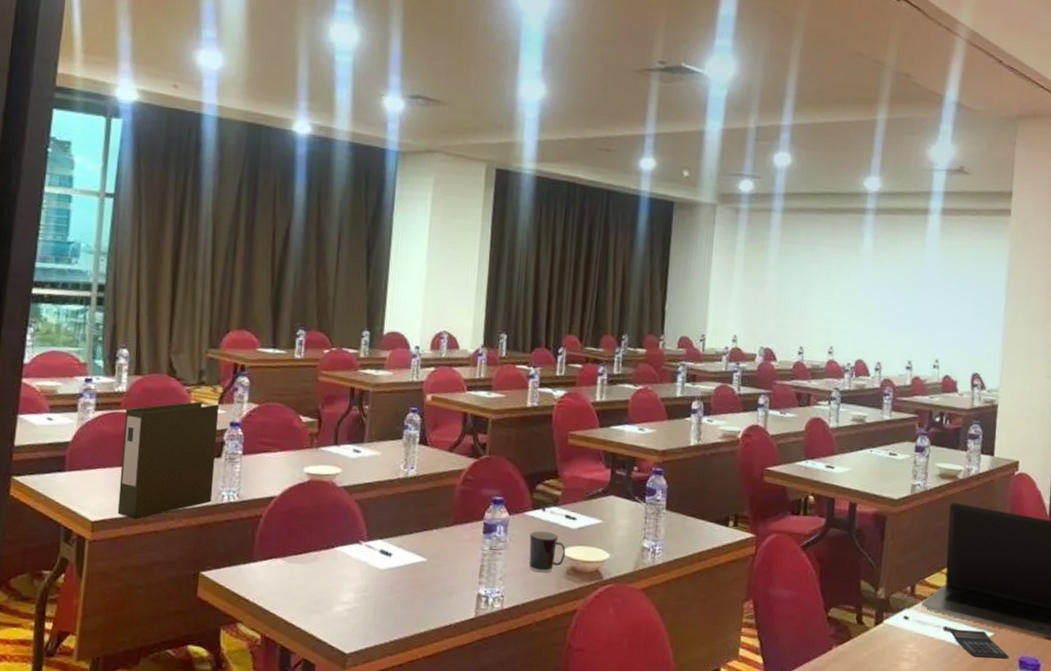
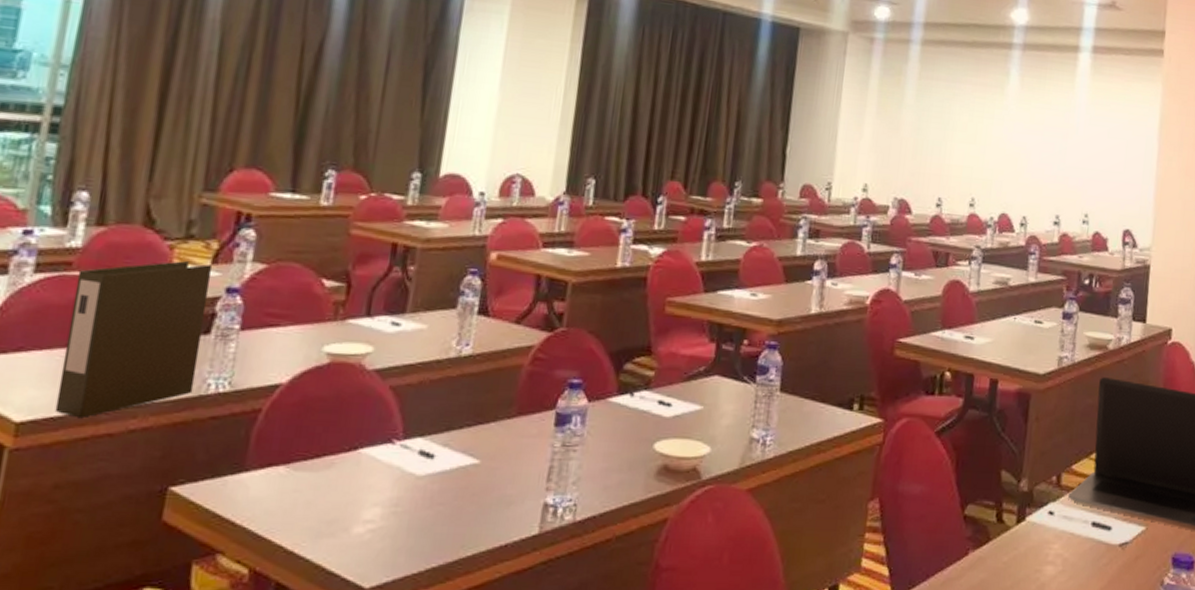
mug: present [528,531,566,573] -> none [610,422,658,474]
calculator: present [949,629,1009,659] -> none [1098,524,1161,557]

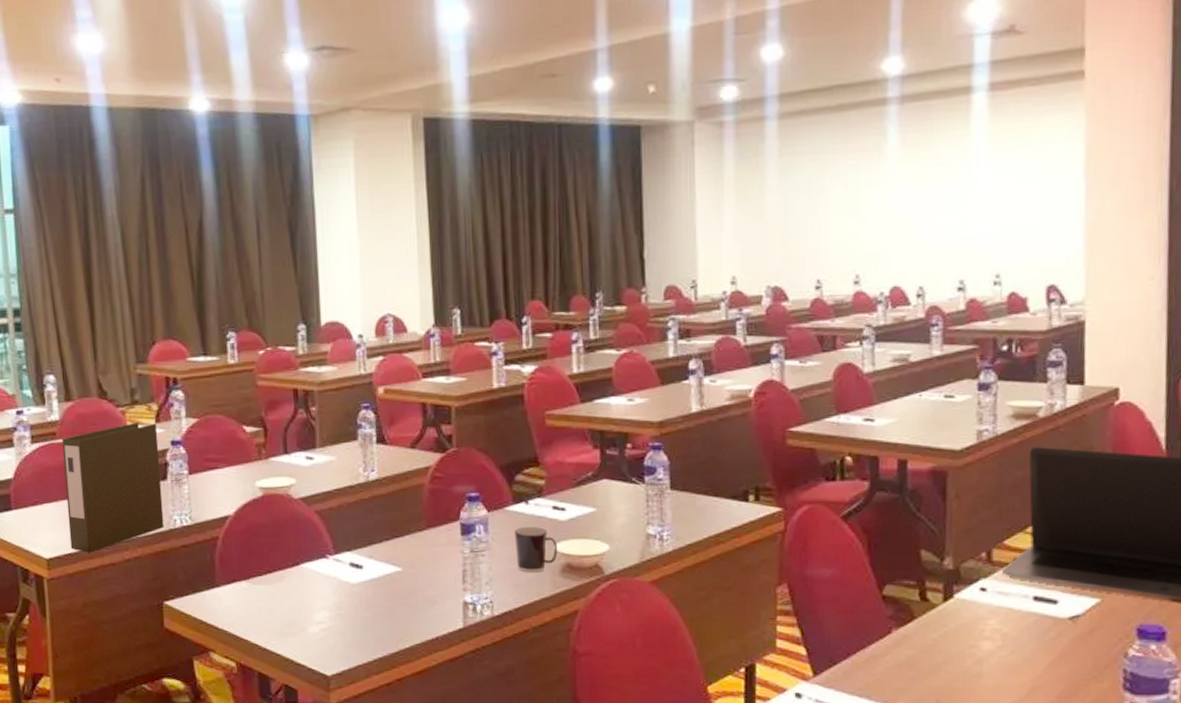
mug: none [610,422,658,474] -> present [514,527,558,573]

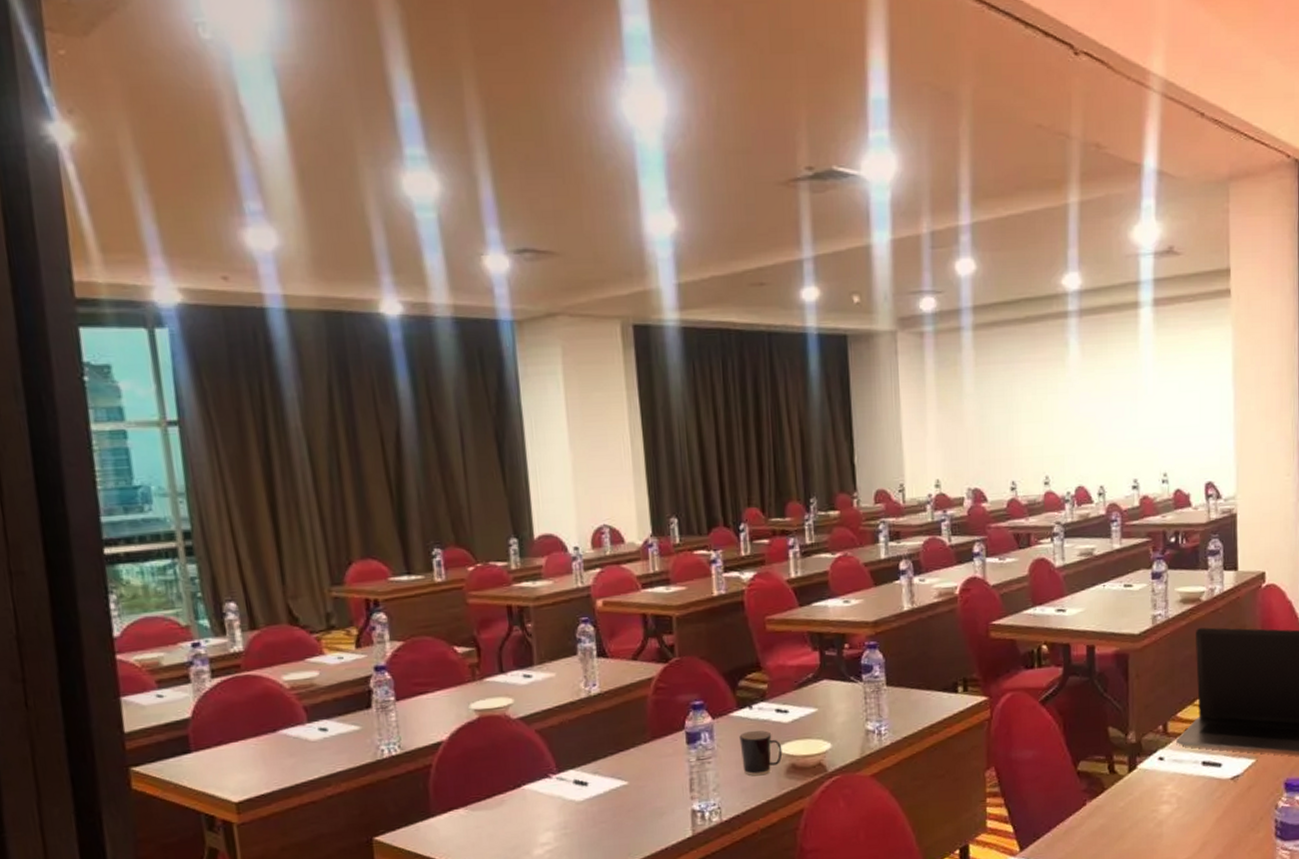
binder: present [61,423,164,552] -> none [247,649,371,792]

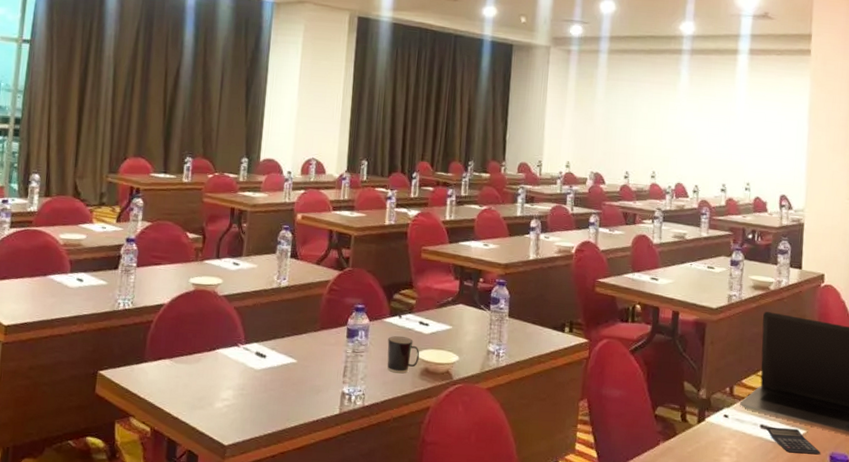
calculator: none [1208,759,1273,788] -> present [765,426,820,455]

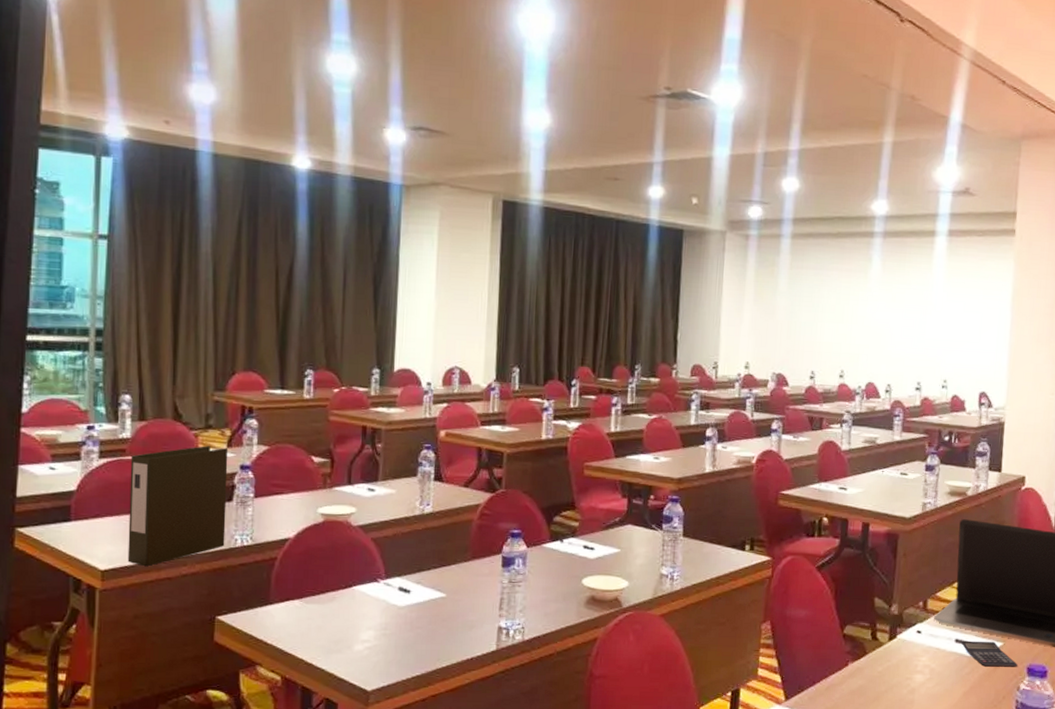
binder: none [27,220,117,323] -> present [127,446,228,566]
mug: present [387,336,420,374] -> none [548,563,585,603]

